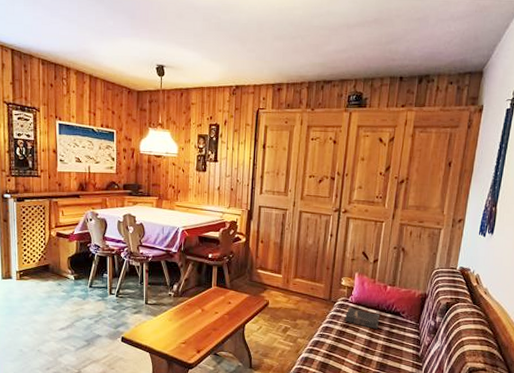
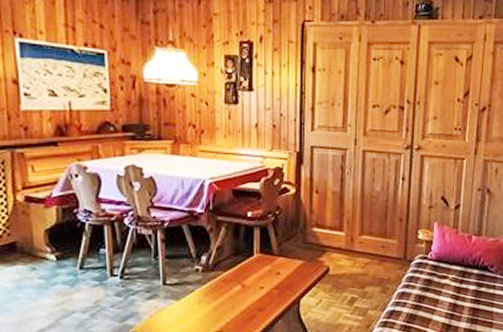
hardback book: present [345,307,379,329] -> none [425,266,465,289]

